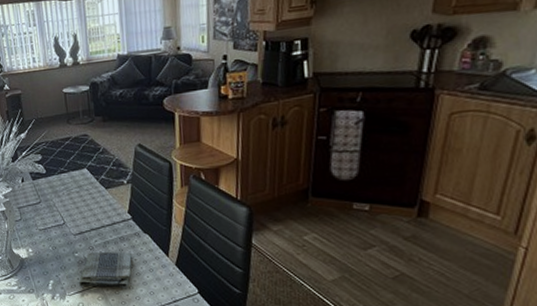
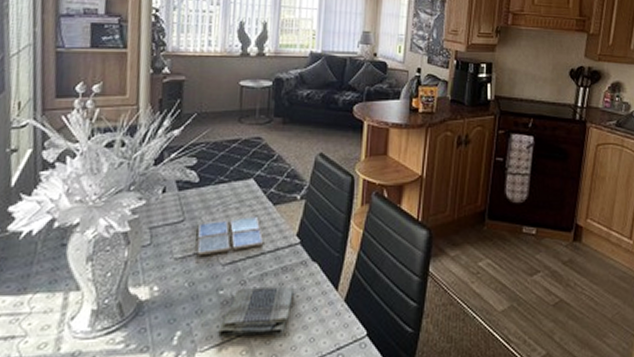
drink coaster: none [52,199,103,228] -> present [196,217,264,256]

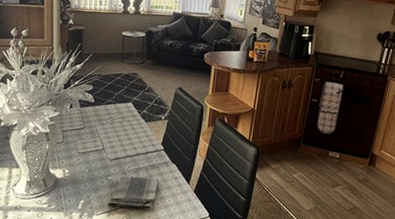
drink coaster: present [196,217,264,256] -> none [93,129,139,153]

